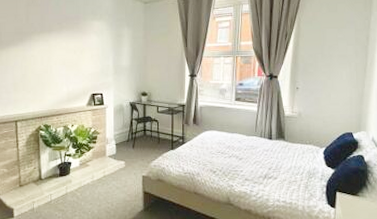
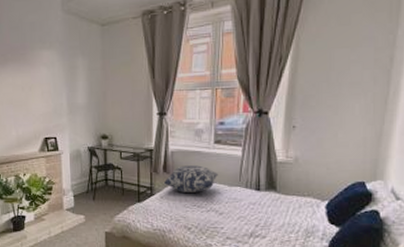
cushion: none [193,118,238,141] -> present [163,165,218,193]

